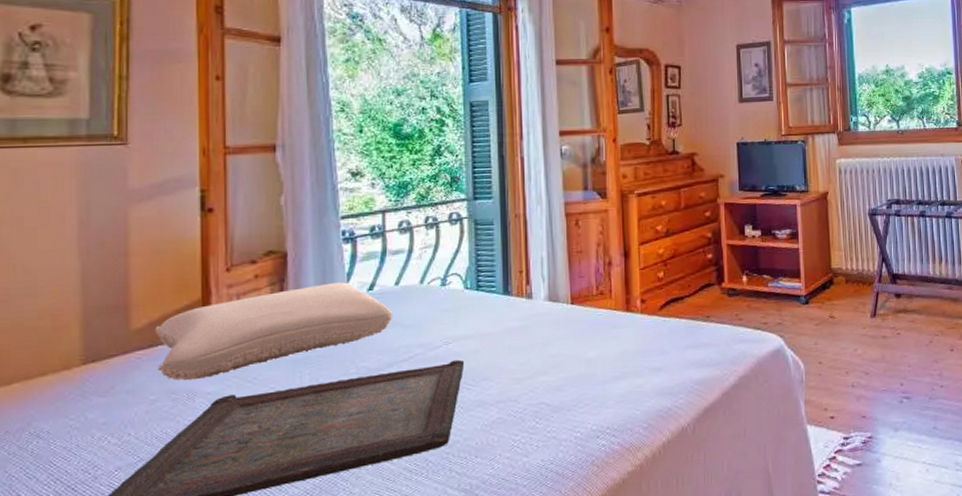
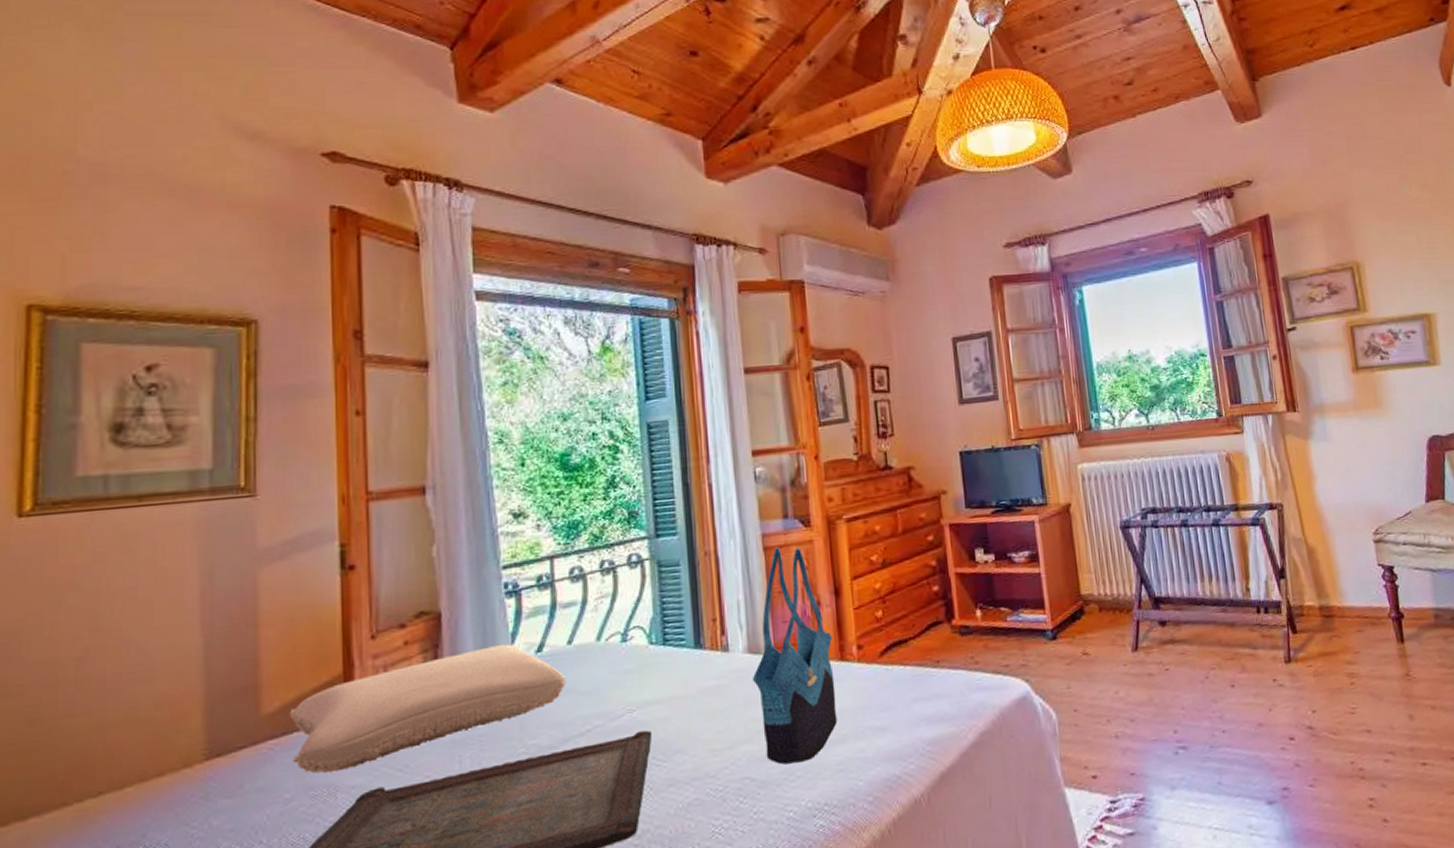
tote bag: none [550,213,621,394] -> present [752,546,838,765]

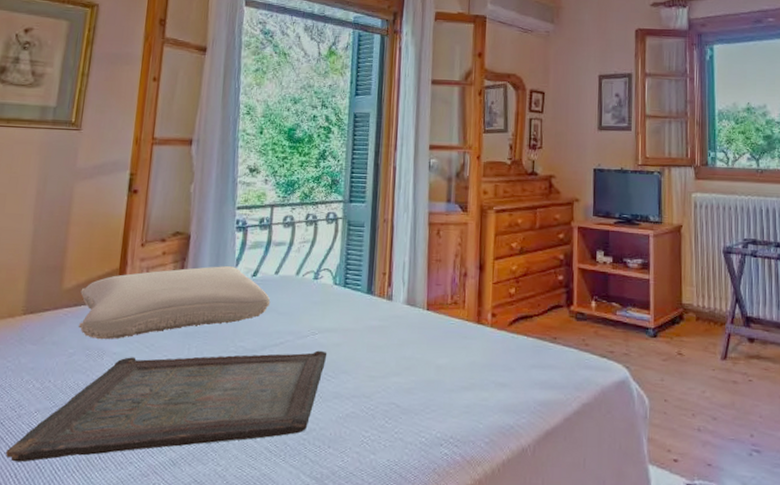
tote bag: present [752,546,838,765] -> none [407,224,474,399]

